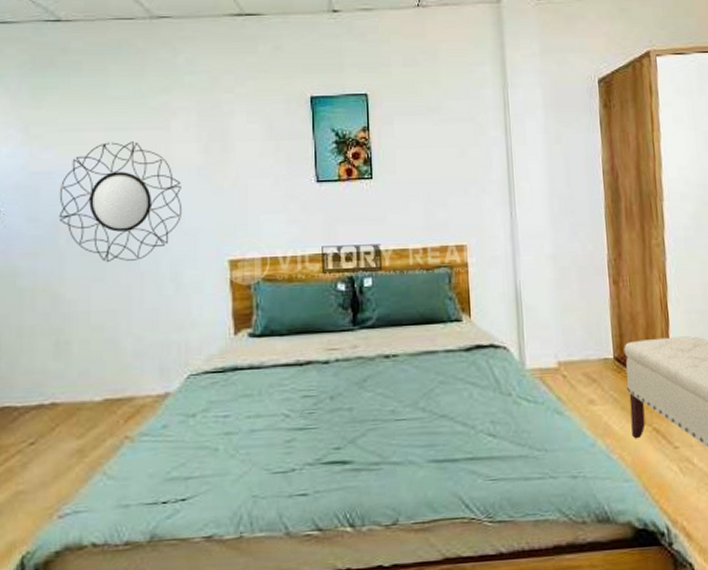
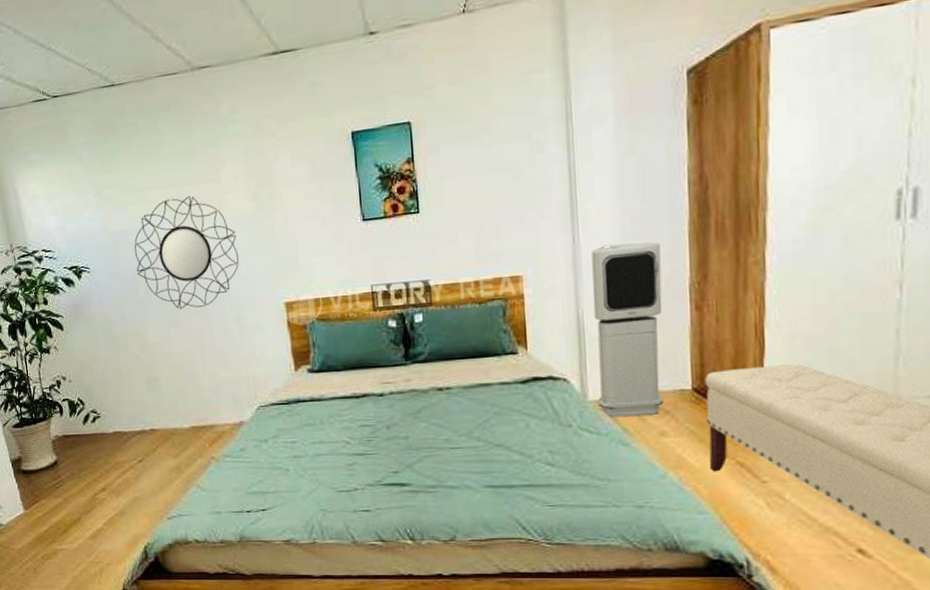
air purifier: none [527,221,591,386] -> present [592,242,664,418]

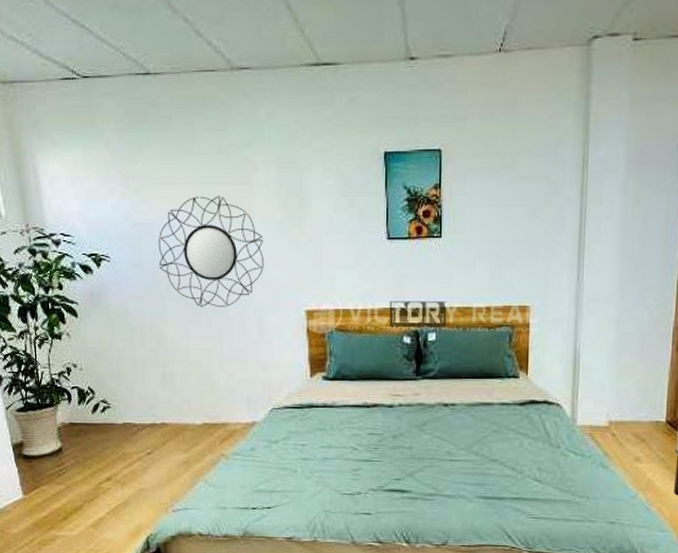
air purifier: present [592,242,664,418] -> none [585,285,652,443]

